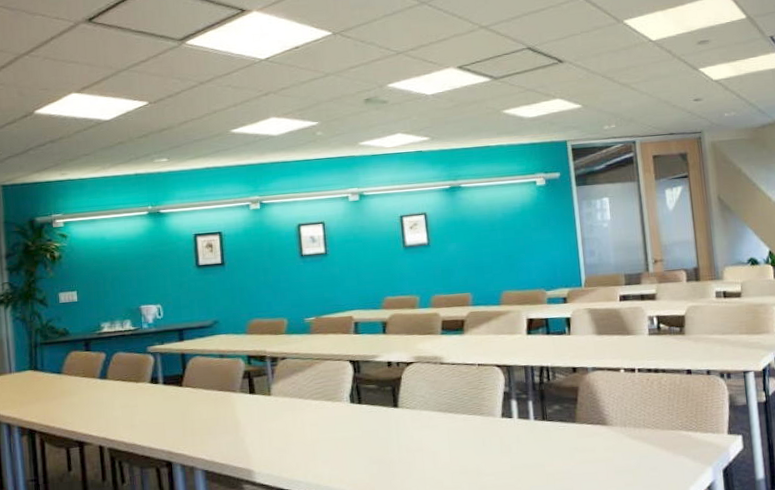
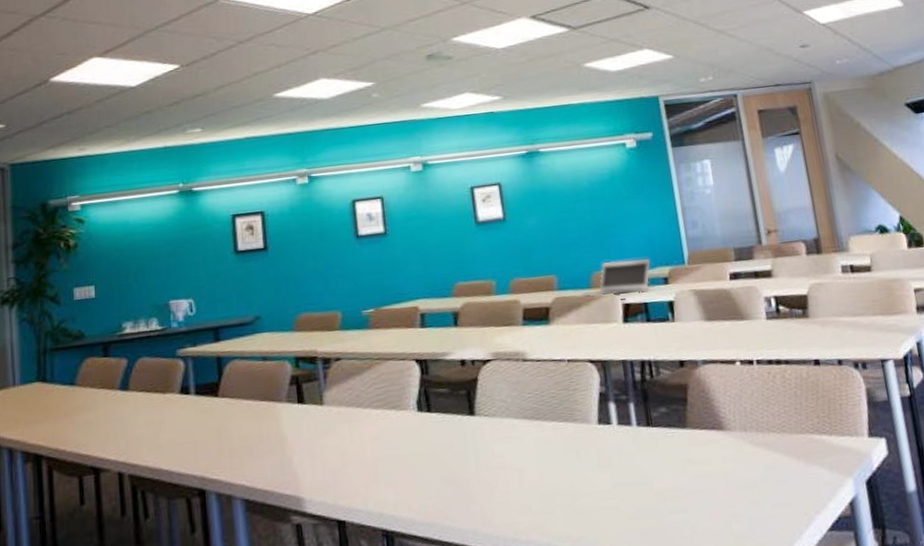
laptop: none [492,281,553,312] -> present [581,259,651,297]

